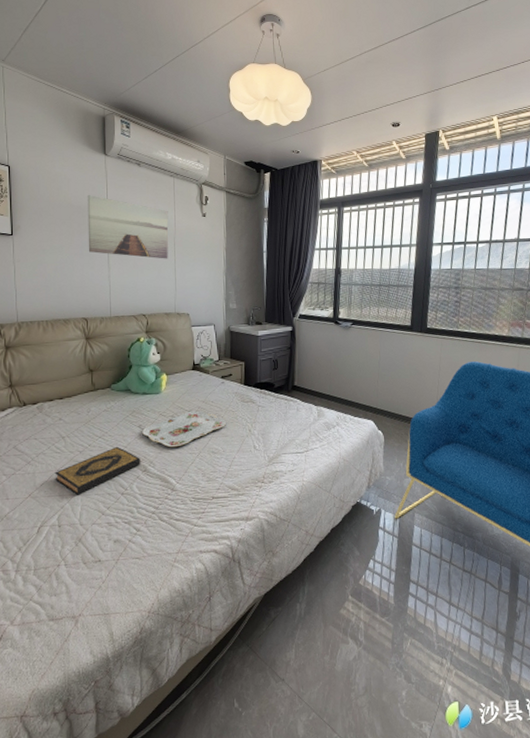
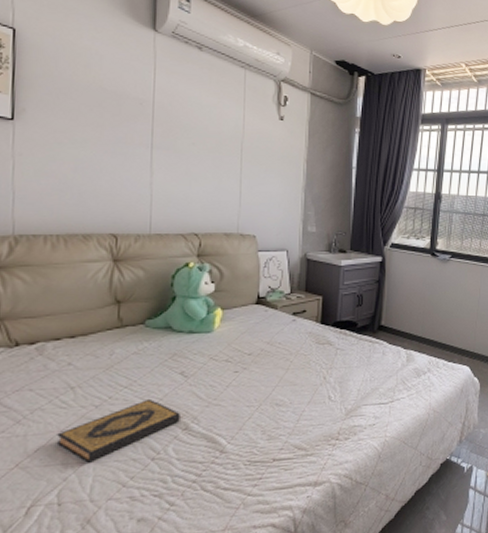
wall art: present [87,195,169,259] -> none [123,79,236,167]
serving tray: present [142,410,227,448] -> none [185,353,297,400]

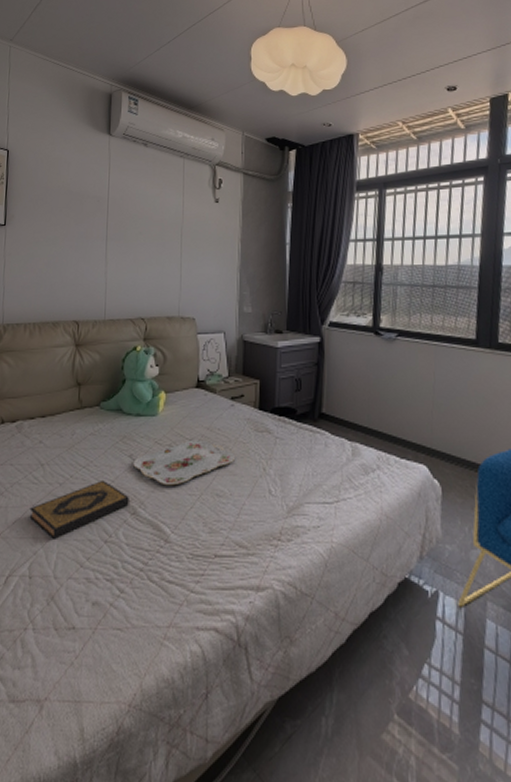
serving tray: none [185,353,297,400] -> present [133,439,236,486]

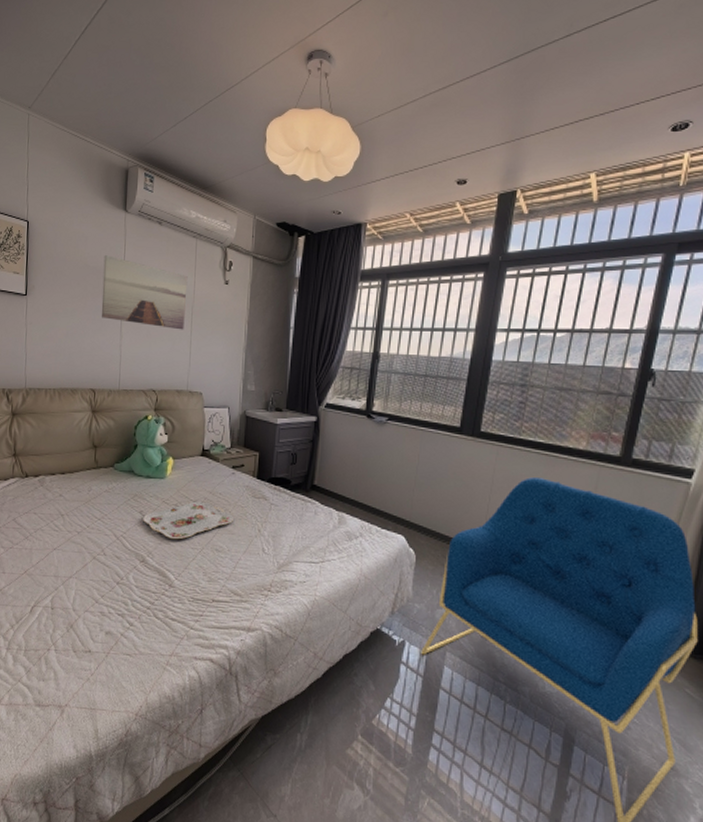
hardback book: present [29,479,129,539] -> none [51,531,139,578]
wall art: none [85,180,176,253] -> present [101,255,188,330]

